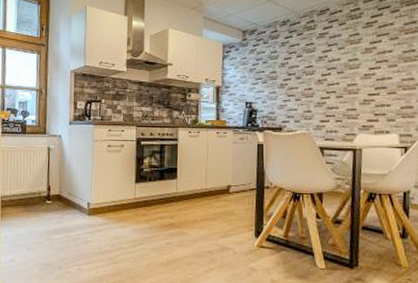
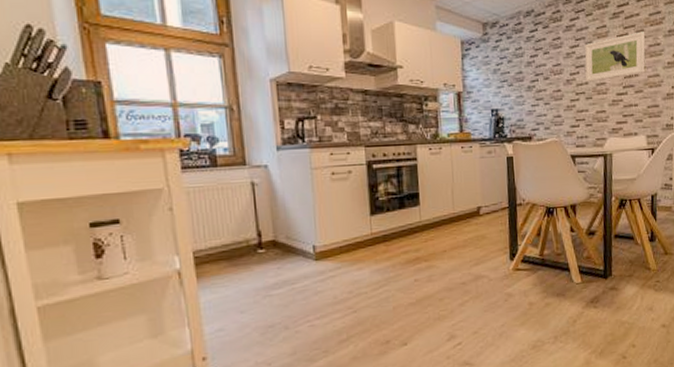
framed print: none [336,39,399,82] -> present [585,32,645,82]

